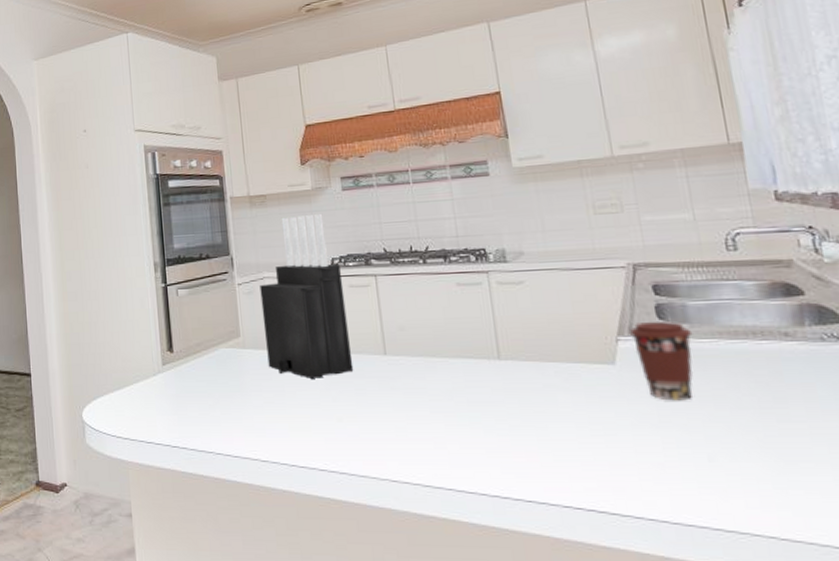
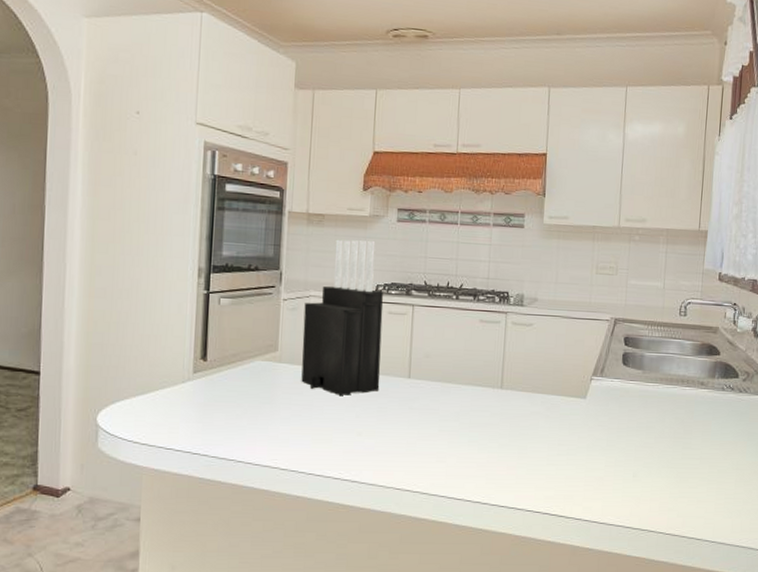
coffee cup: present [629,321,694,401] -> none [600,366,644,430]

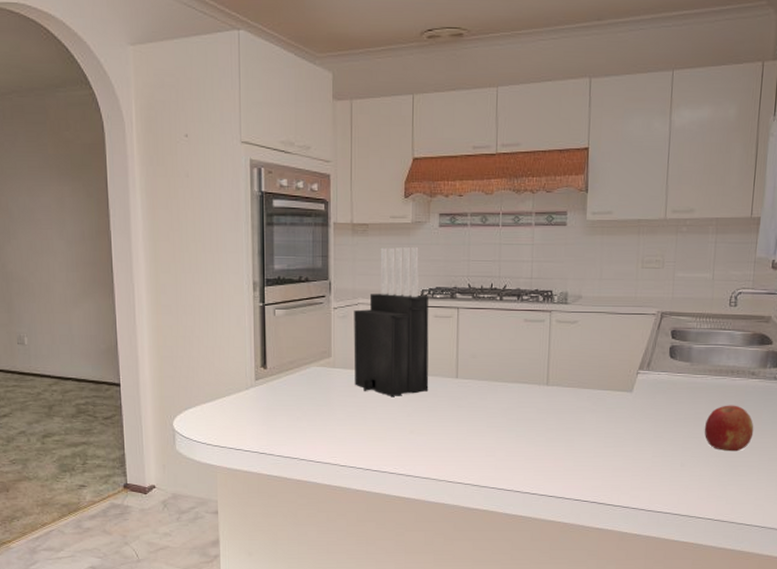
fruit: none [656,414,704,463] -> present [704,405,754,452]

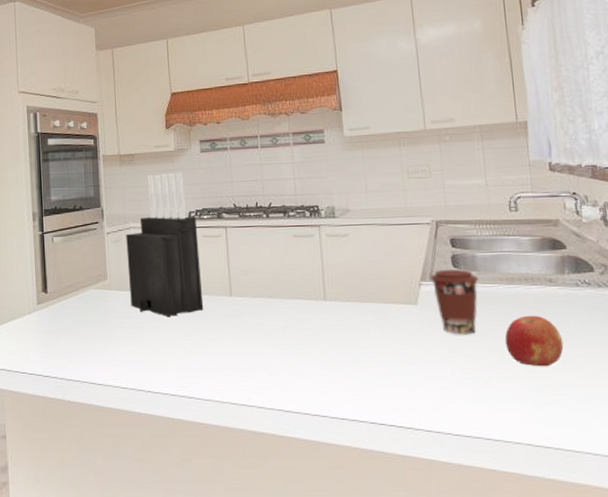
coffee cup: none [647,360,692,421] -> present [429,269,479,335]

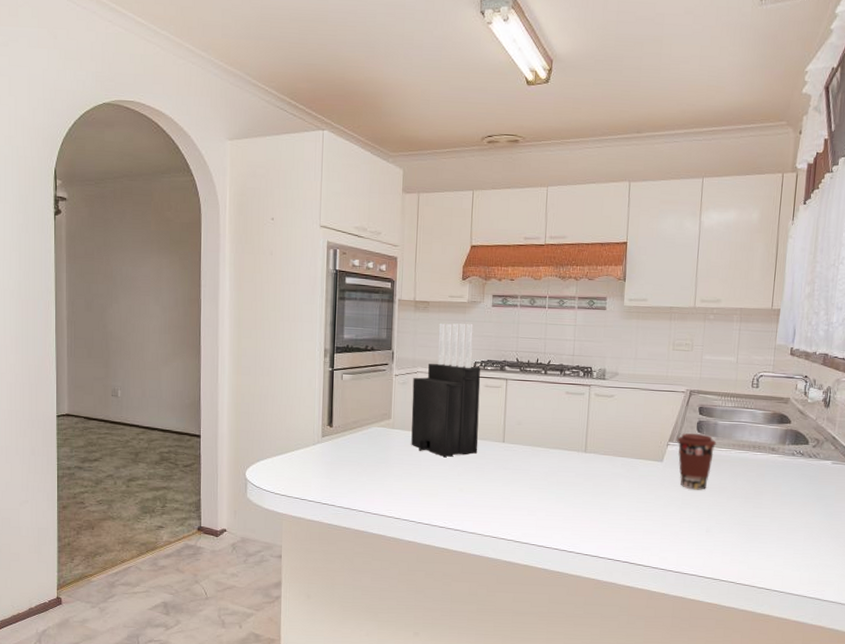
fruit: present [504,315,564,367] -> none [728,477,774,521]

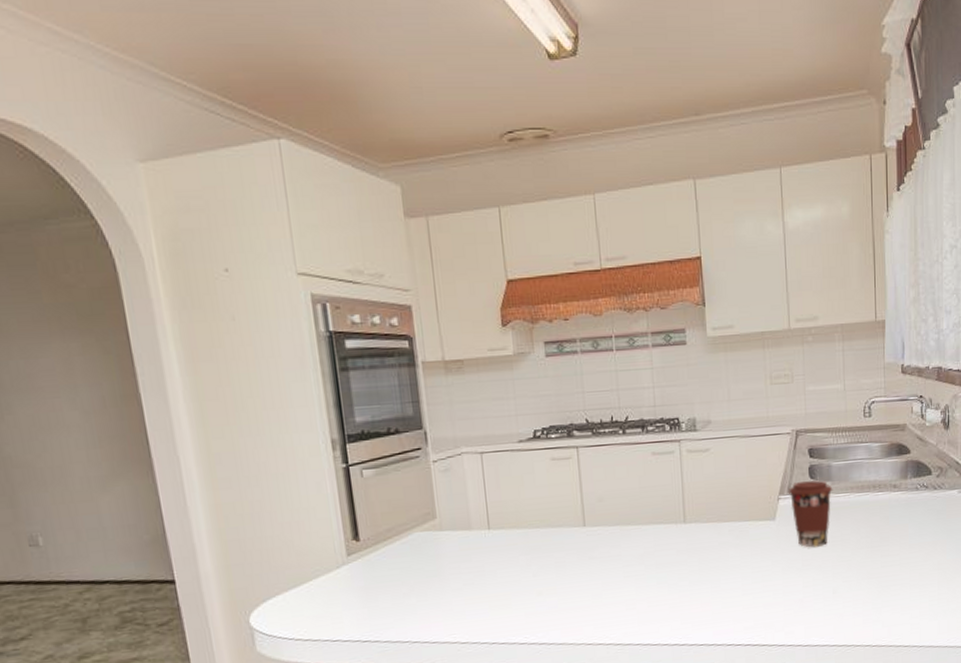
knife block: present [411,323,481,457] -> none [457,381,554,556]

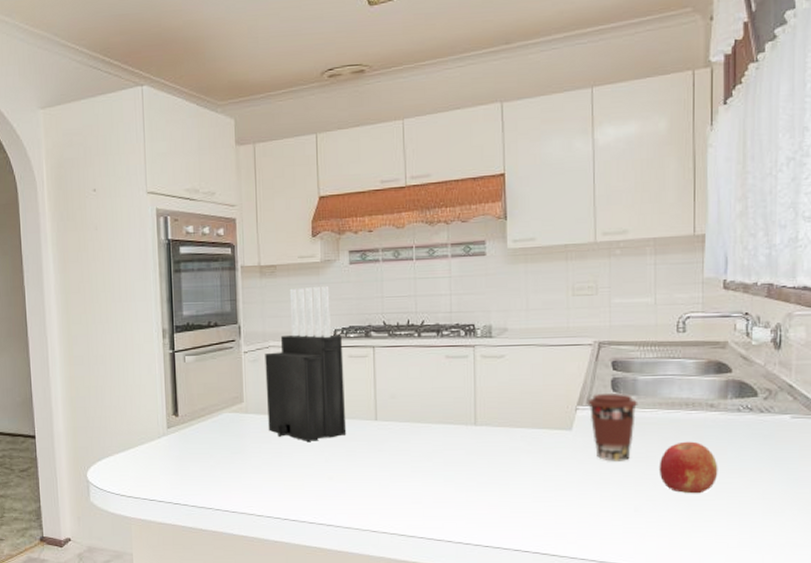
knife block: none [457,381,554,556] -> present [265,285,347,441]
fruit: none [852,521,902,572] -> present [659,441,718,494]

